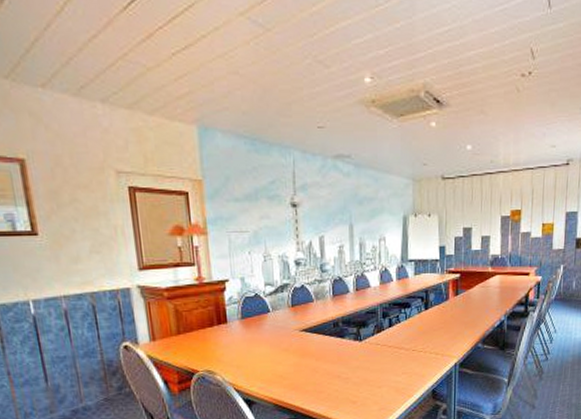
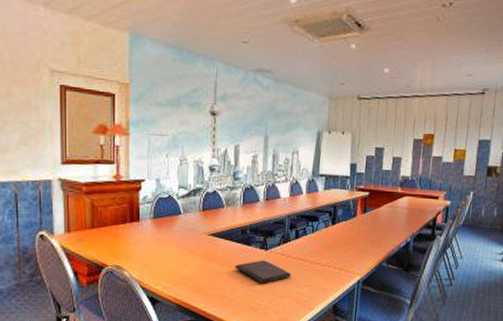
book: none [329,351,387,375] -> present [234,260,291,283]

